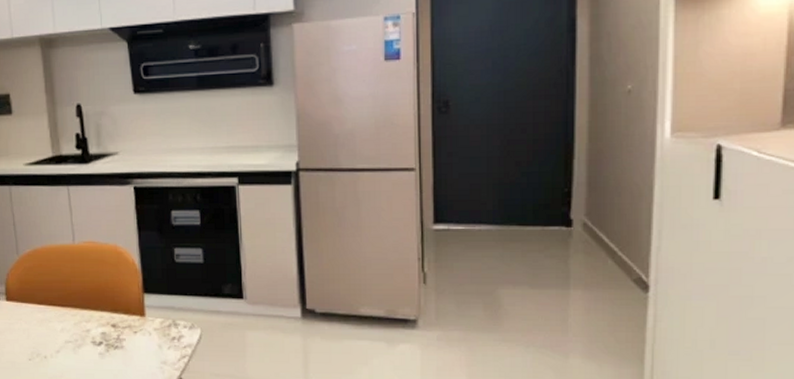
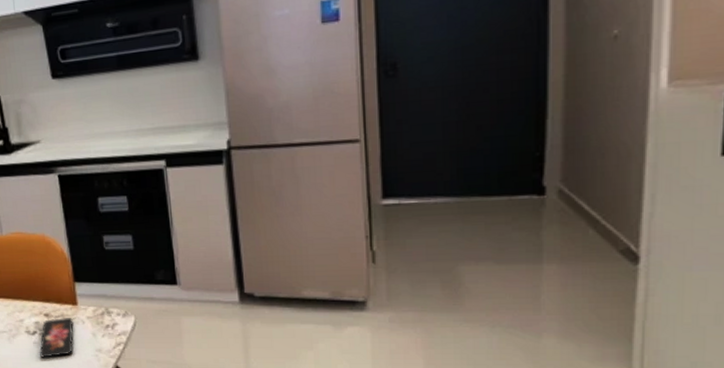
smartphone: none [103,329,140,369] -> present [38,318,74,358]

